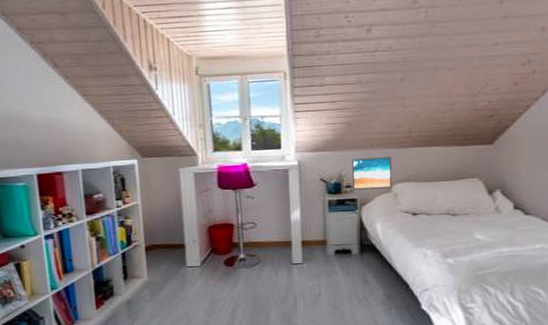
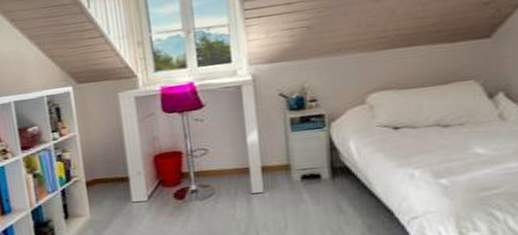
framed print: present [351,156,393,190] -> none [314,61,367,104]

